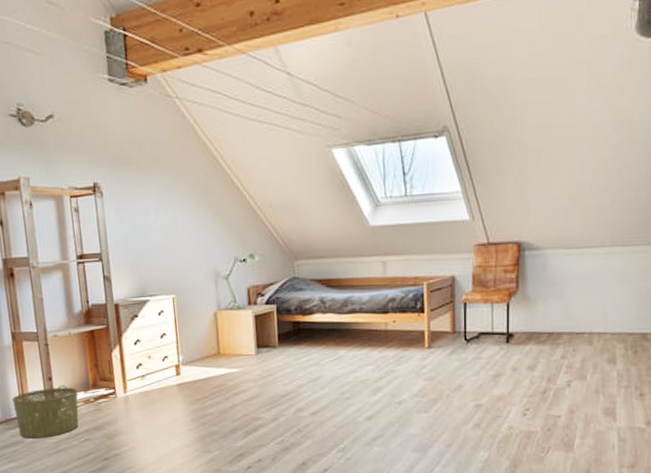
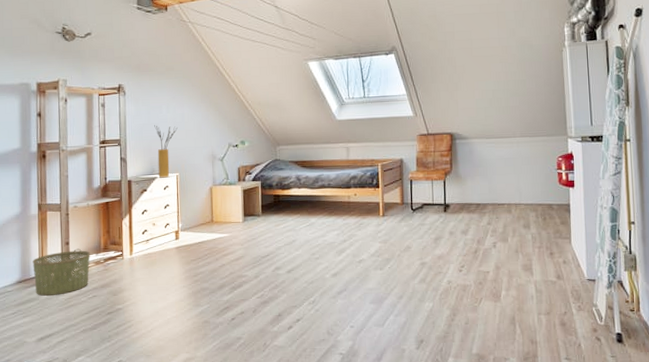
vase: none [141,235,170,301] -> present [154,125,178,178]

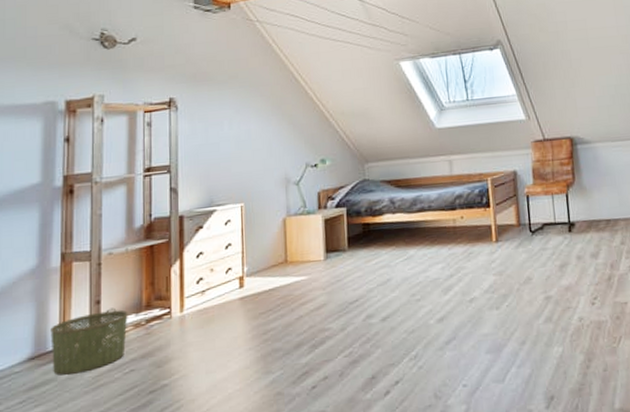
vase: present [154,125,178,178] -> none [213,145,242,211]

